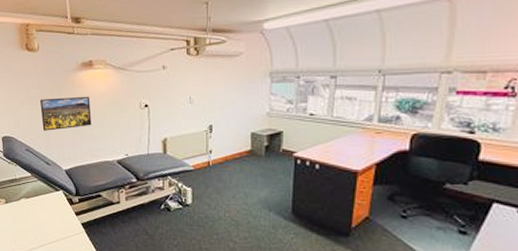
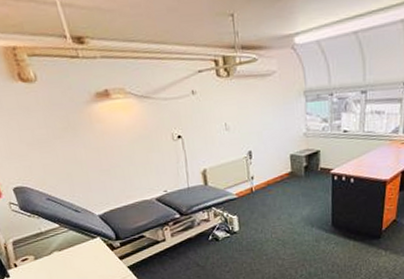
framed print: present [39,96,91,131] -> none [51,131,120,176]

